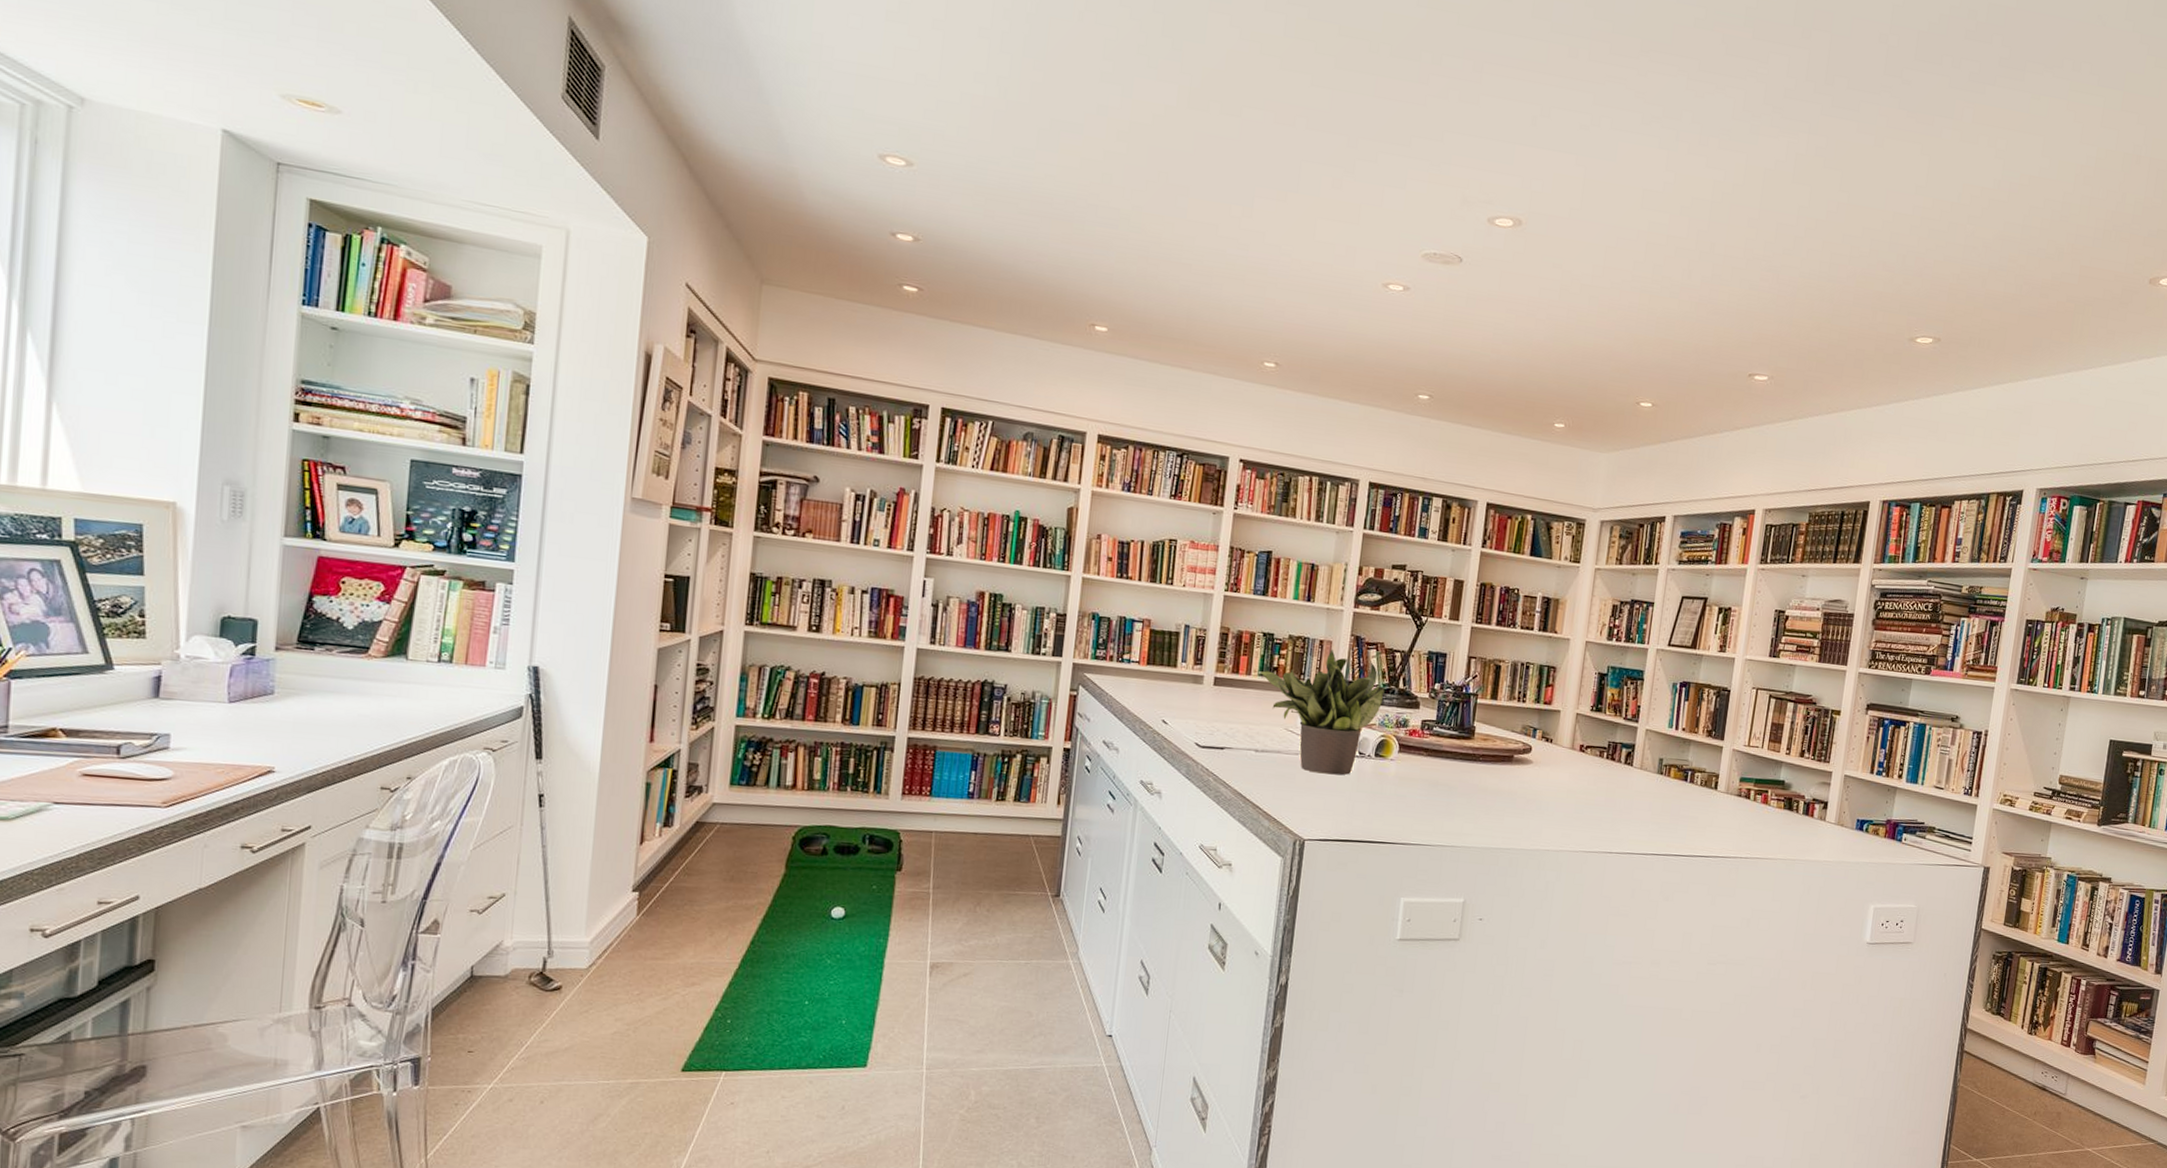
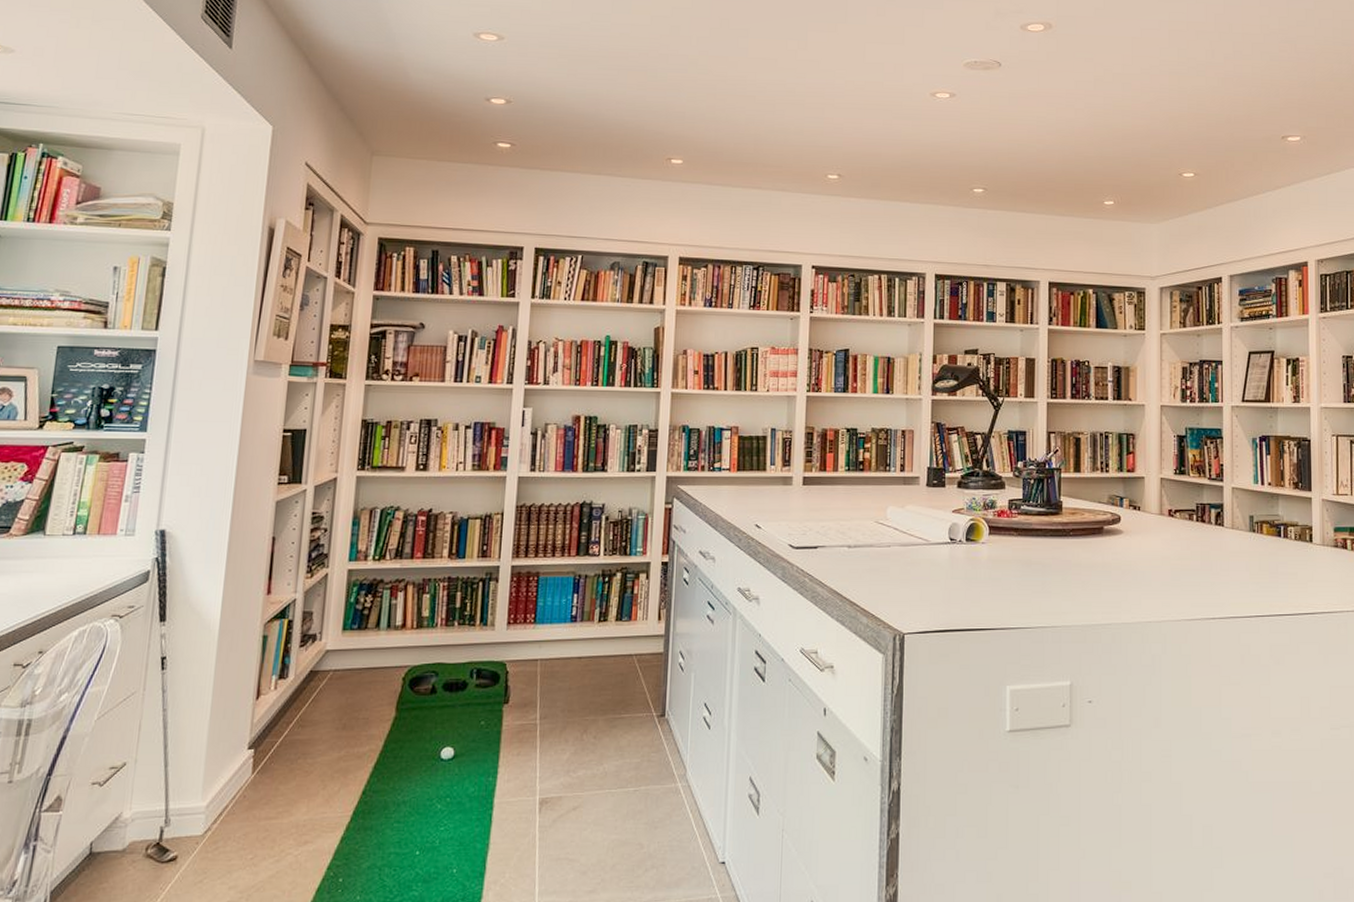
potted plant: present [1256,648,1386,775] -> none [843,437,971,564]

